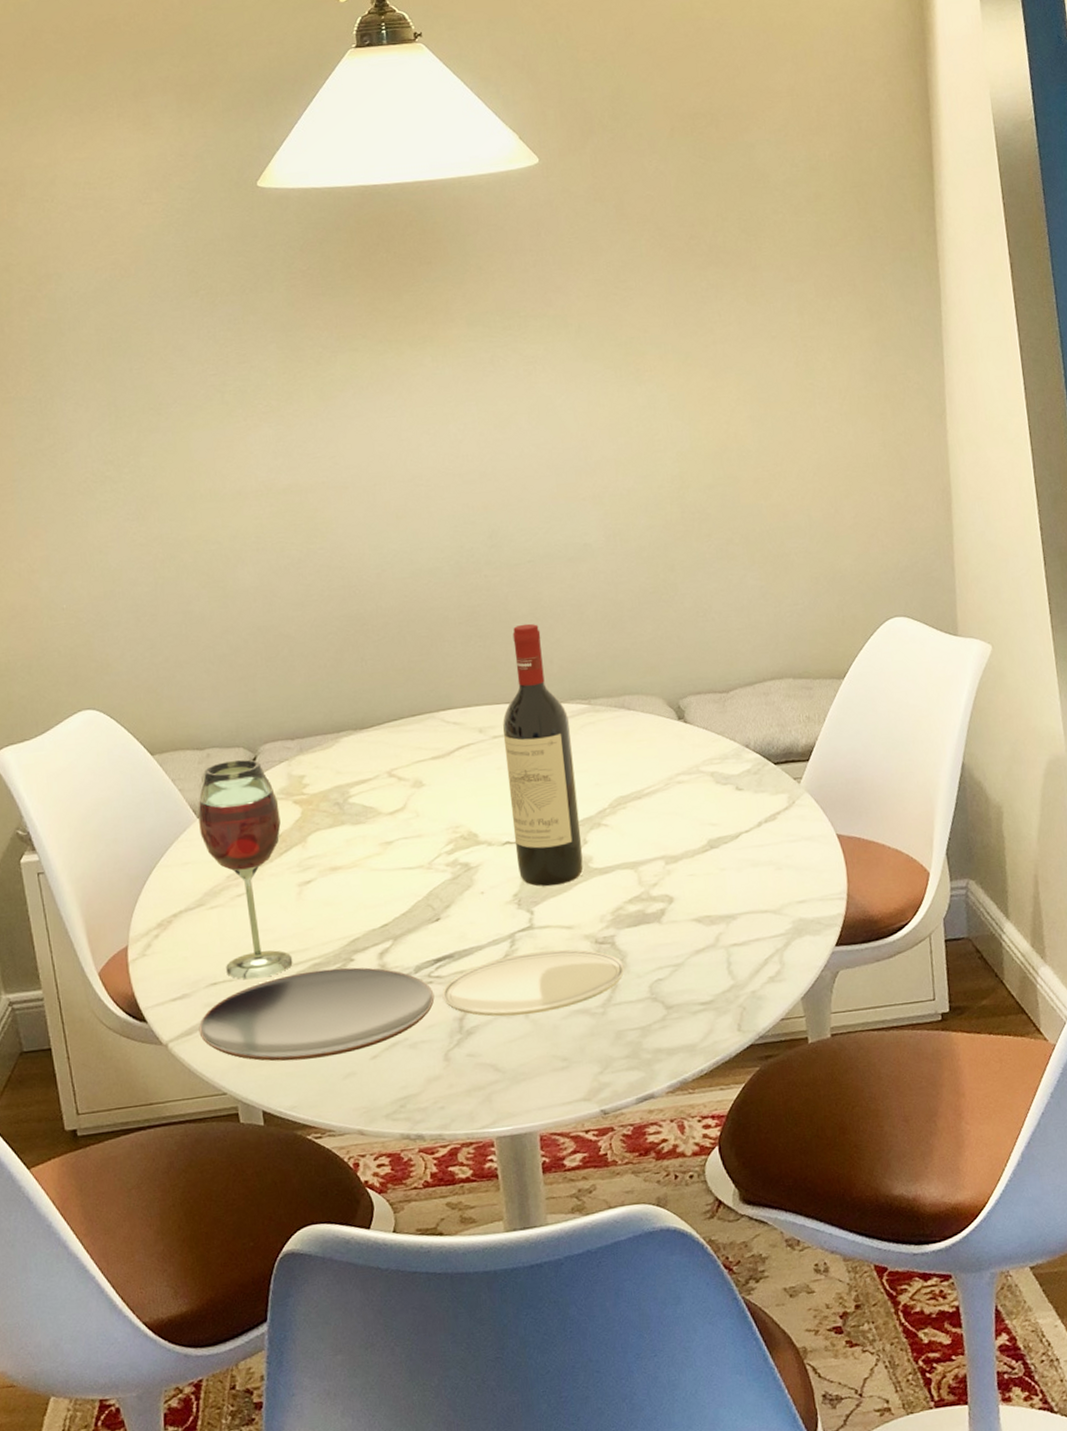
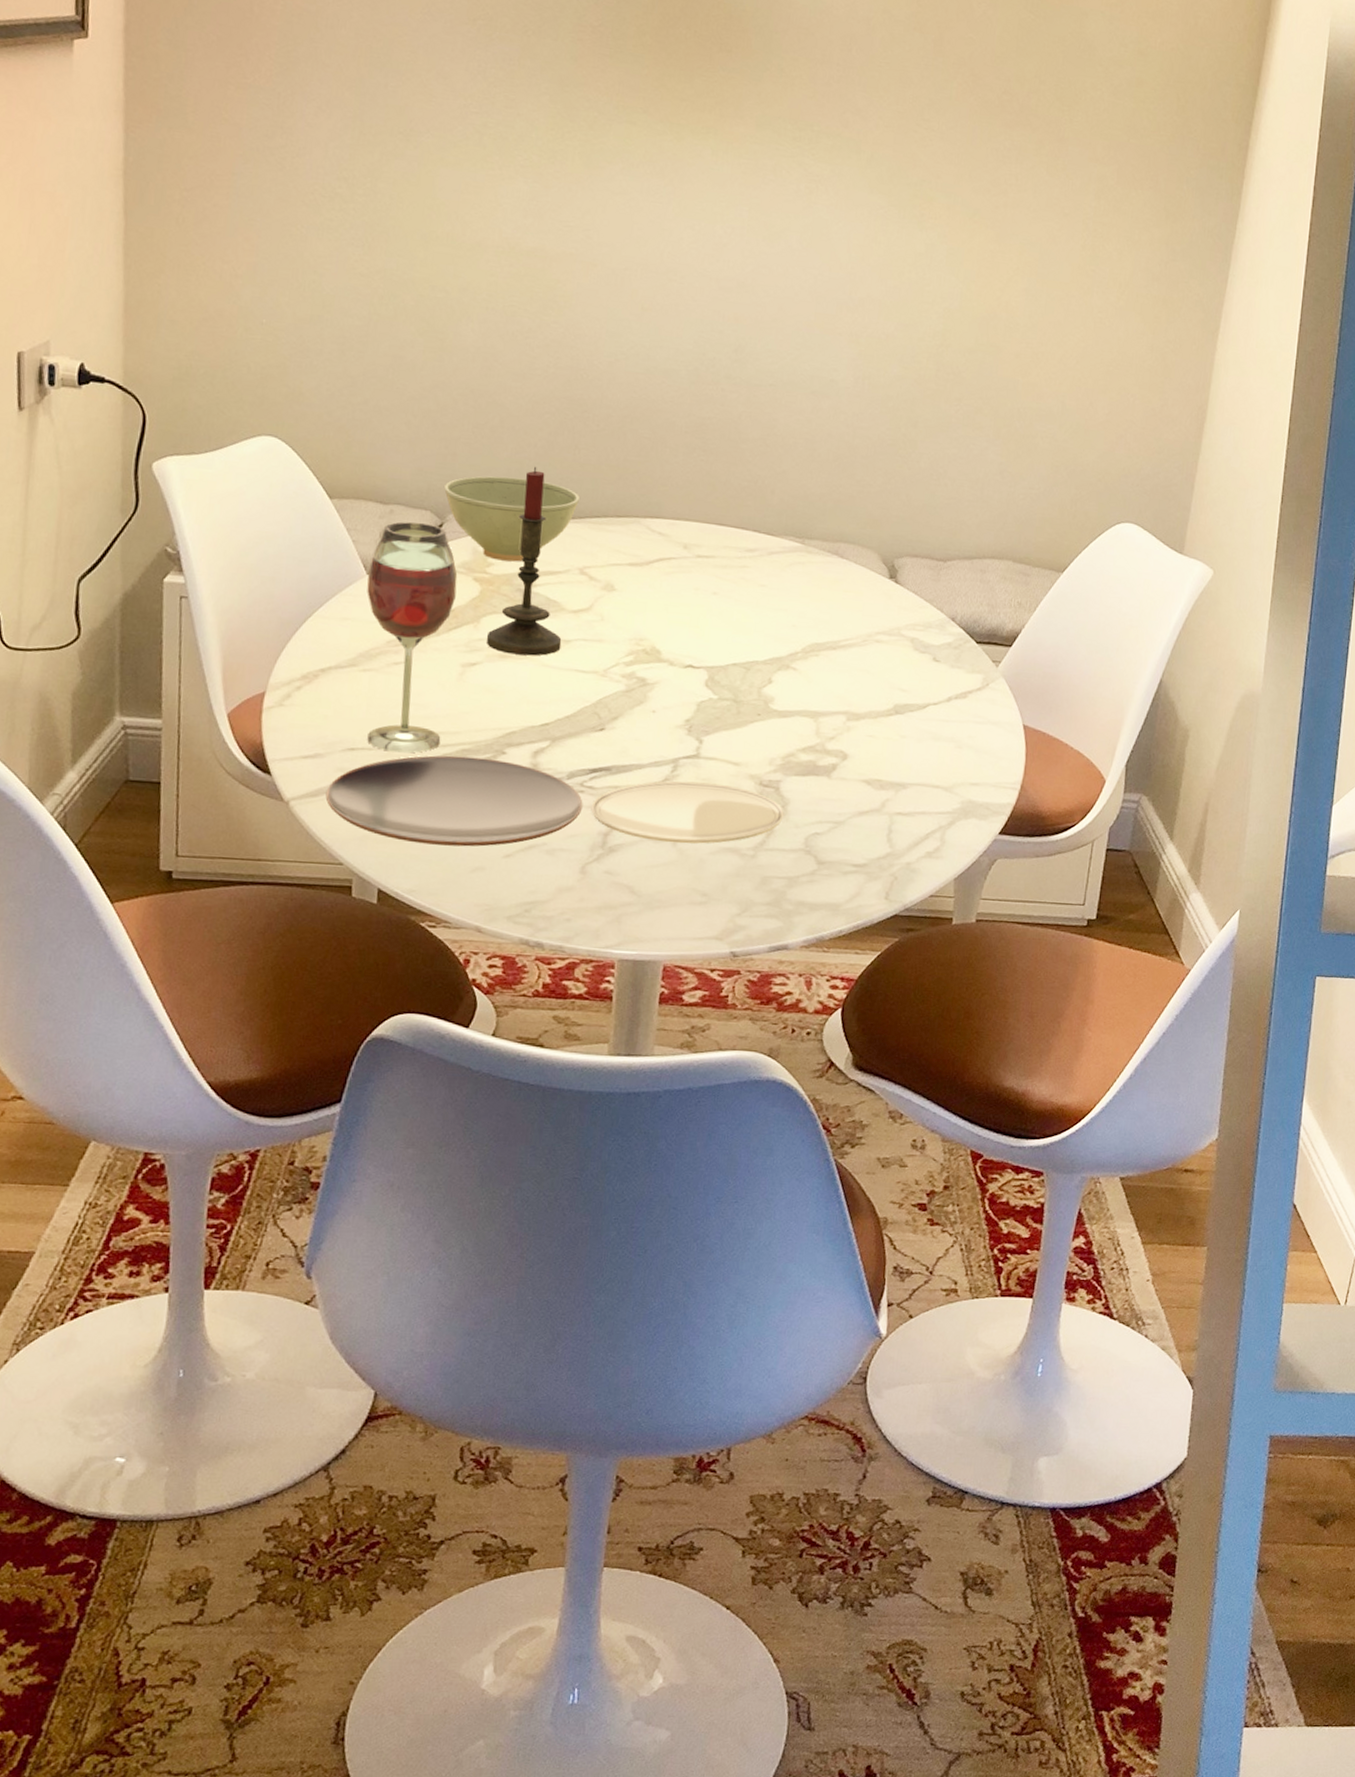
bowl: none [250,697,376,780] -> present [443,476,581,562]
candle: none [315,685,385,866] -> present [486,466,562,656]
wine bottle: present [502,623,584,886] -> none [696,447,779,720]

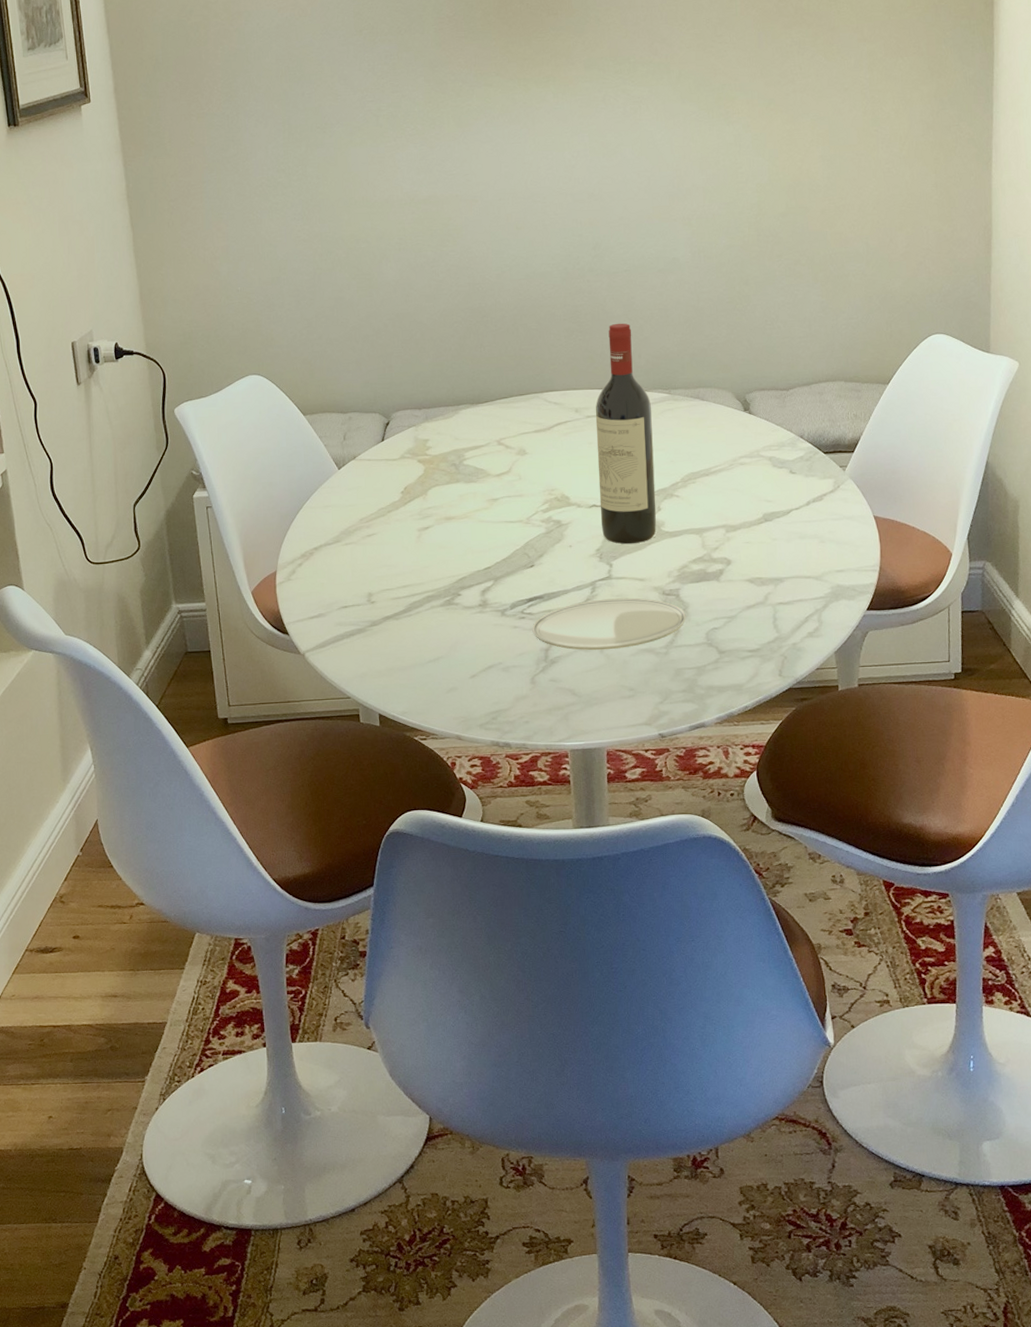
plate: present [325,755,583,847] -> none [330,601,526,675]
wineglass: present [367,522,458,753] -> none [338,423,410,605]
bowl: present [443,476,581,562] -> none [386,377,490,444]
candle: present [486,466,562,656] -> none [433,366,492,516]
wine bottle: none [696,447,779,720] -> present [595,323,657,544]

